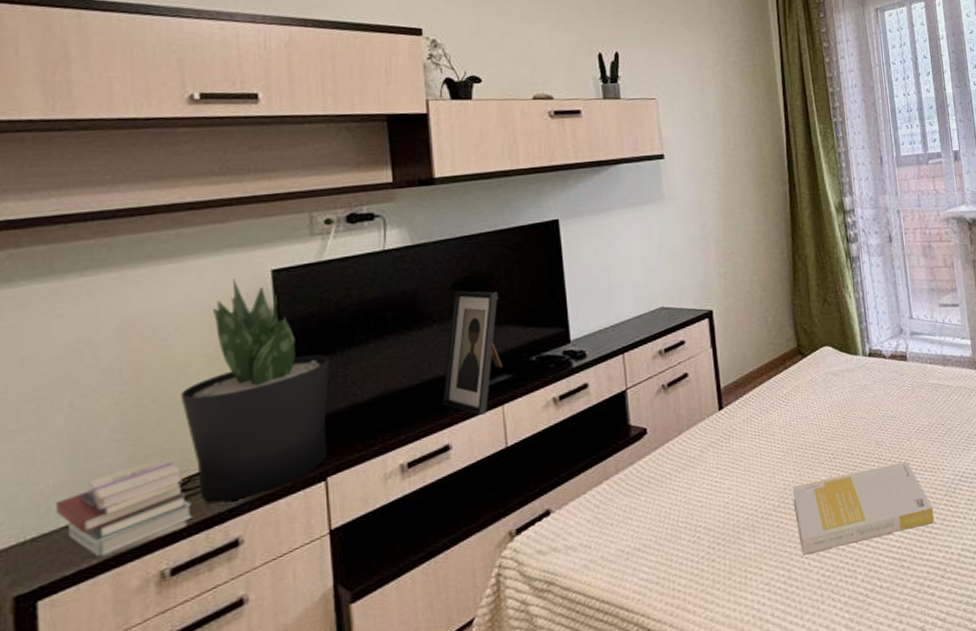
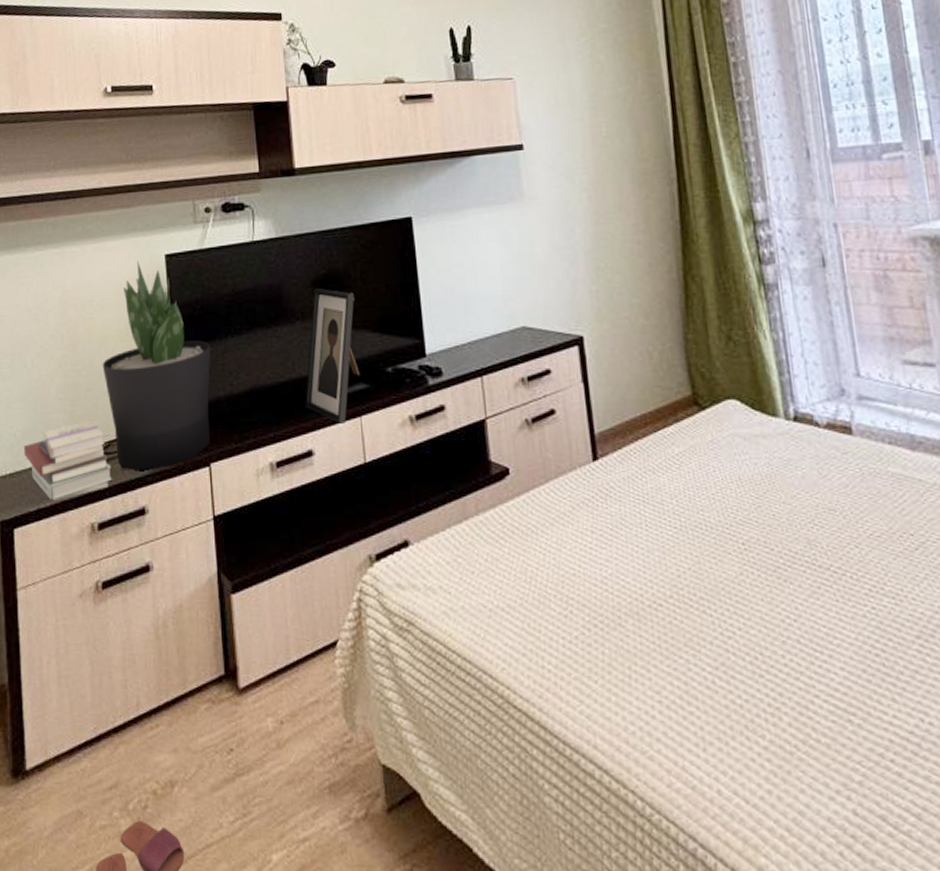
book: present [792,461,935,556] -> none [688,575,901,673]

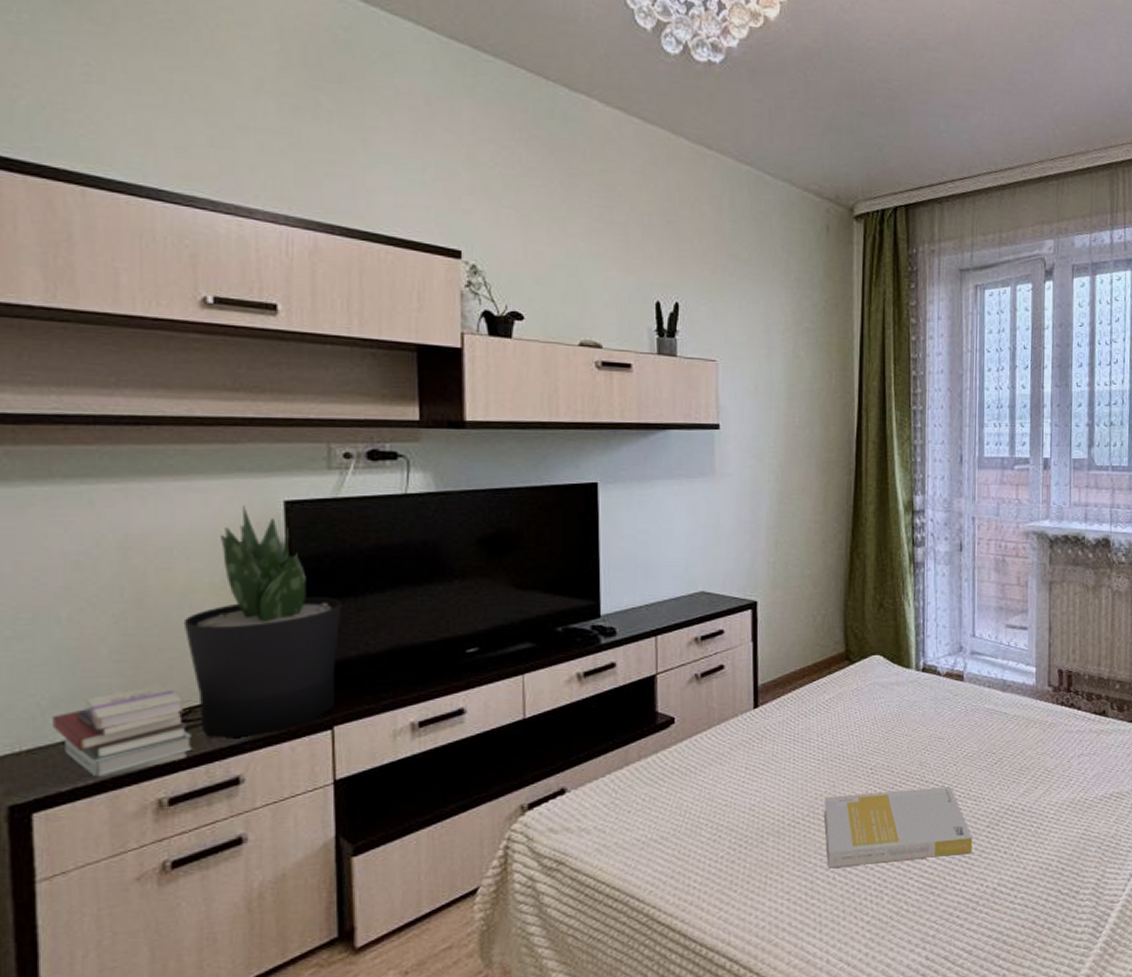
picture frame: present [305,288,360,423] -> none [459,548,526,682]
book: none [688,575,901,673] -> present [823,786,973,869]

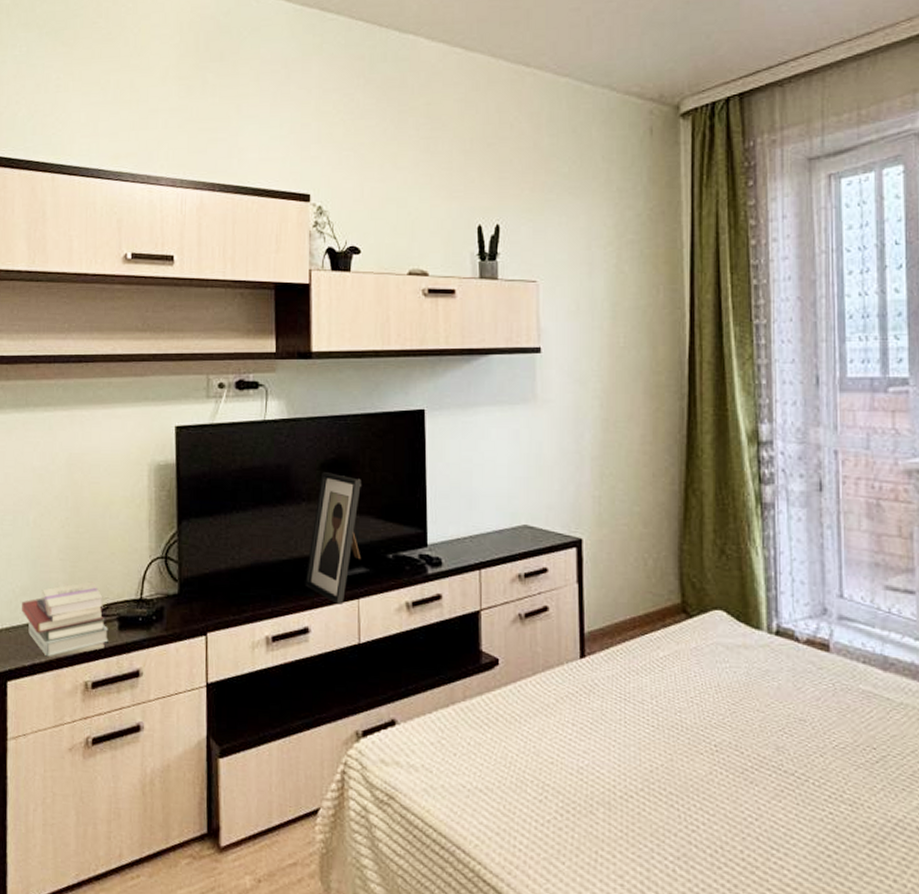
planter: present [183,505,342,738] -> none [105,430,215,635]
picture frame: none [459,548,526,682] -> present [305,472,361,604]
book: present [823,786,973,869] -> none [660,772,850,873]

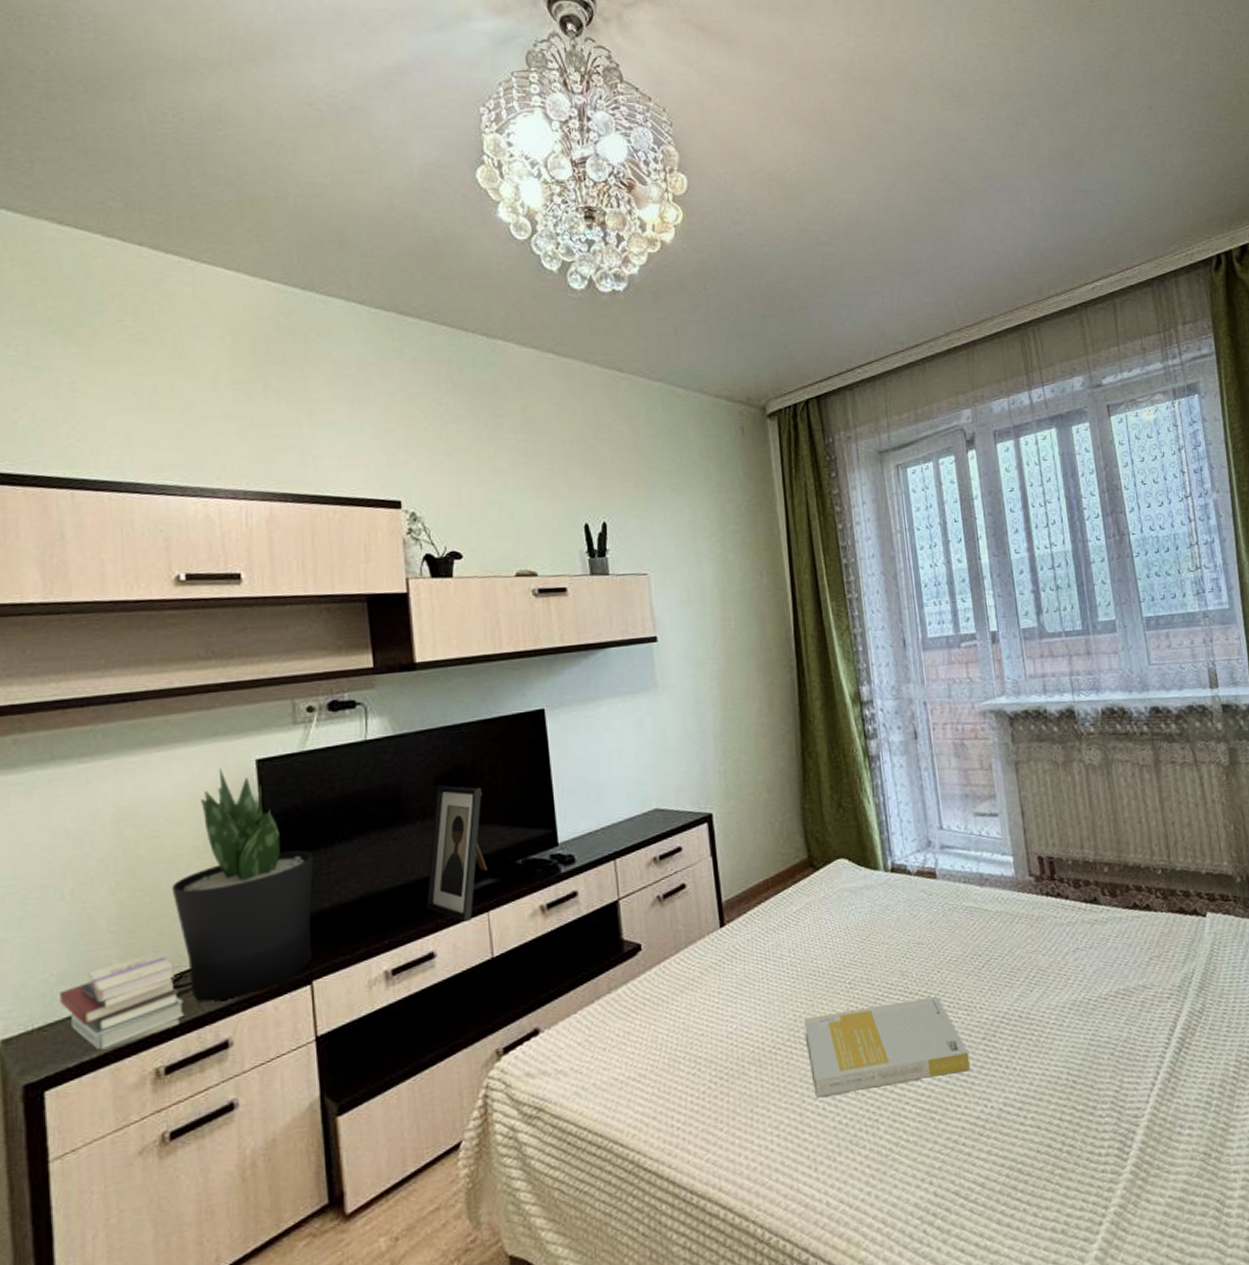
planter: none [105,430,215,635] -> present [171,768,314,1001]
book: none [660,772,850,873] -> present [803,996,971,1098]

